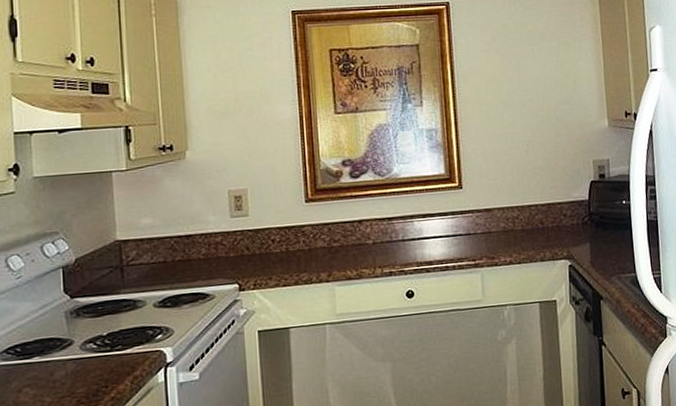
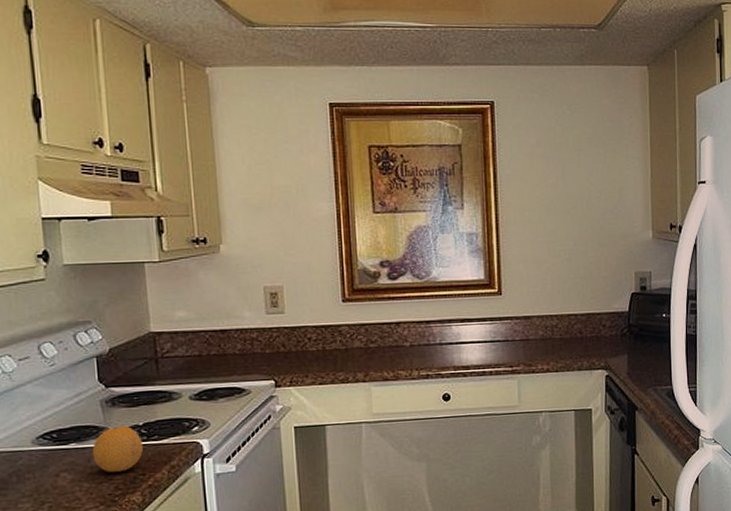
fruit: none [55,336,107,386] -> present [92,425,144,472]

